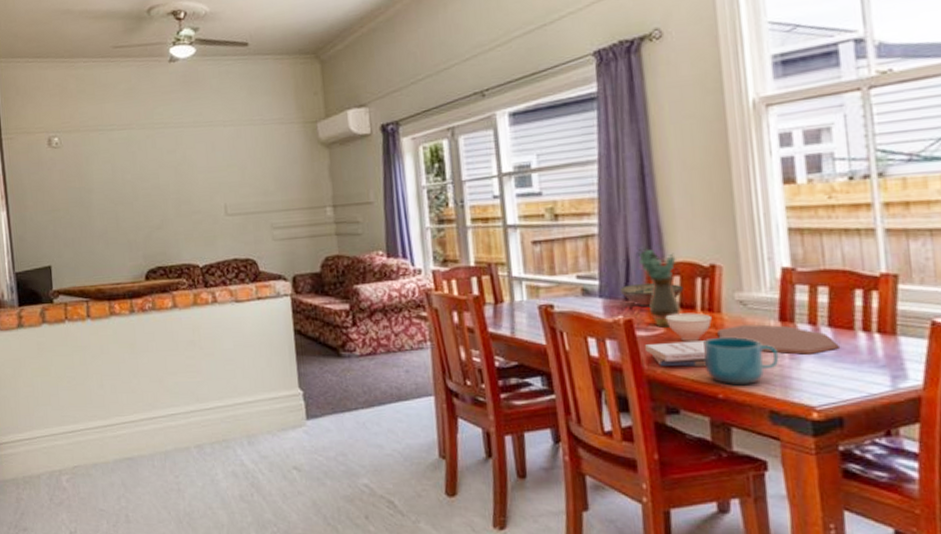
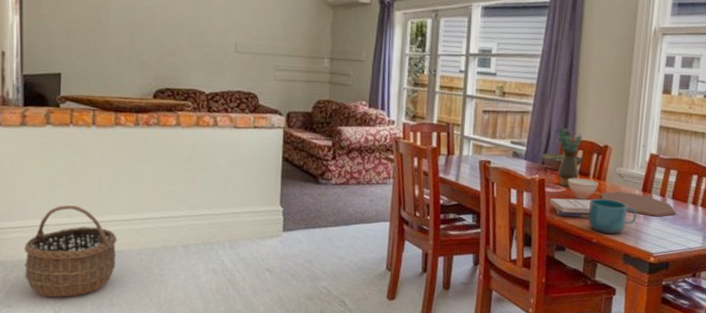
wicker basket: none [33,410,128,517] -> present [24,205,117,297]

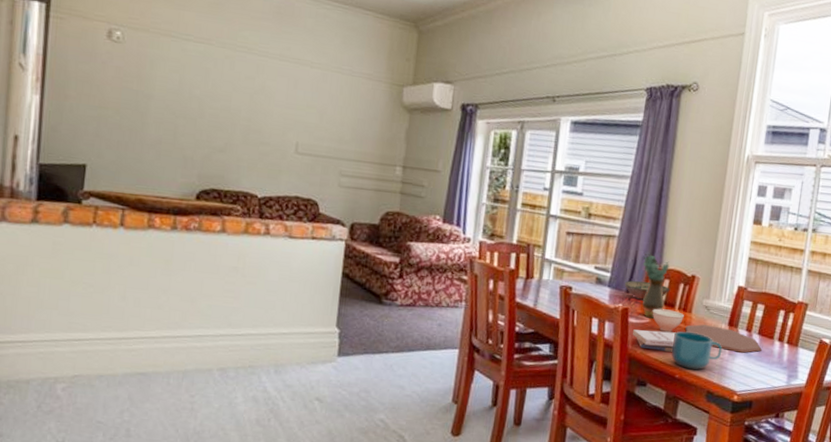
wicker basket: present [24,205,117,297] -> none [22,317,141,426]

